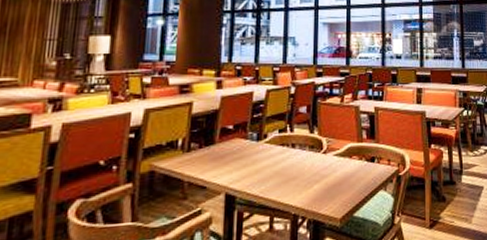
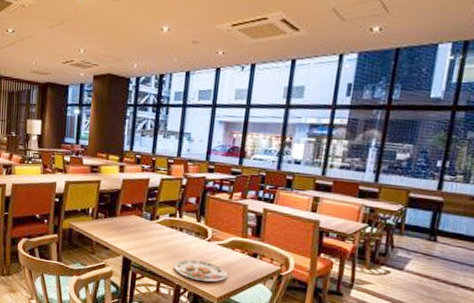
plate: none [288,177,349,203] -> present [174,259,228,282]

